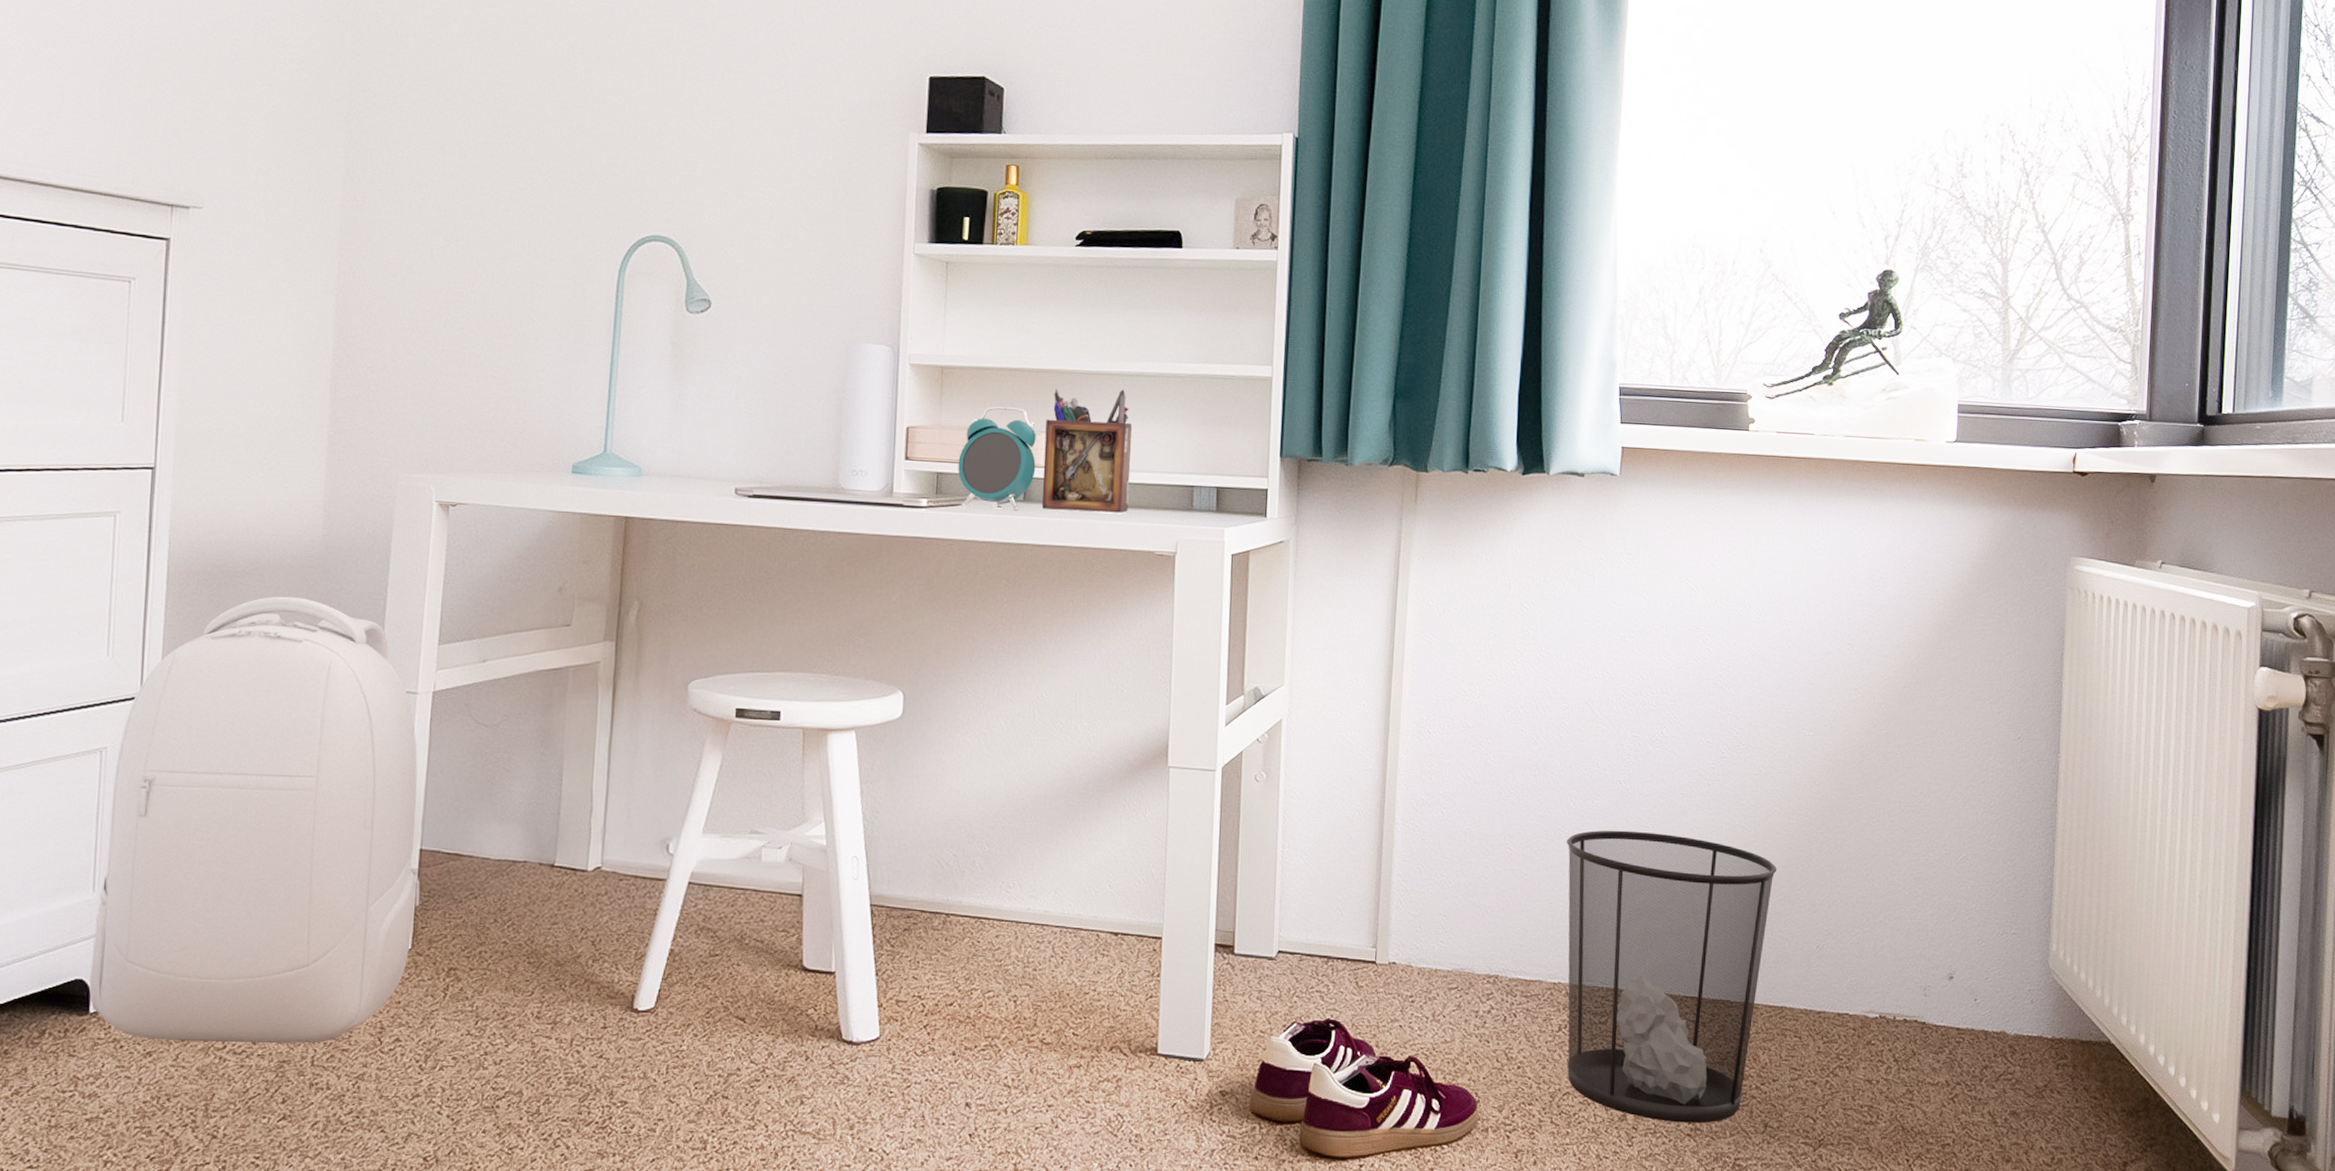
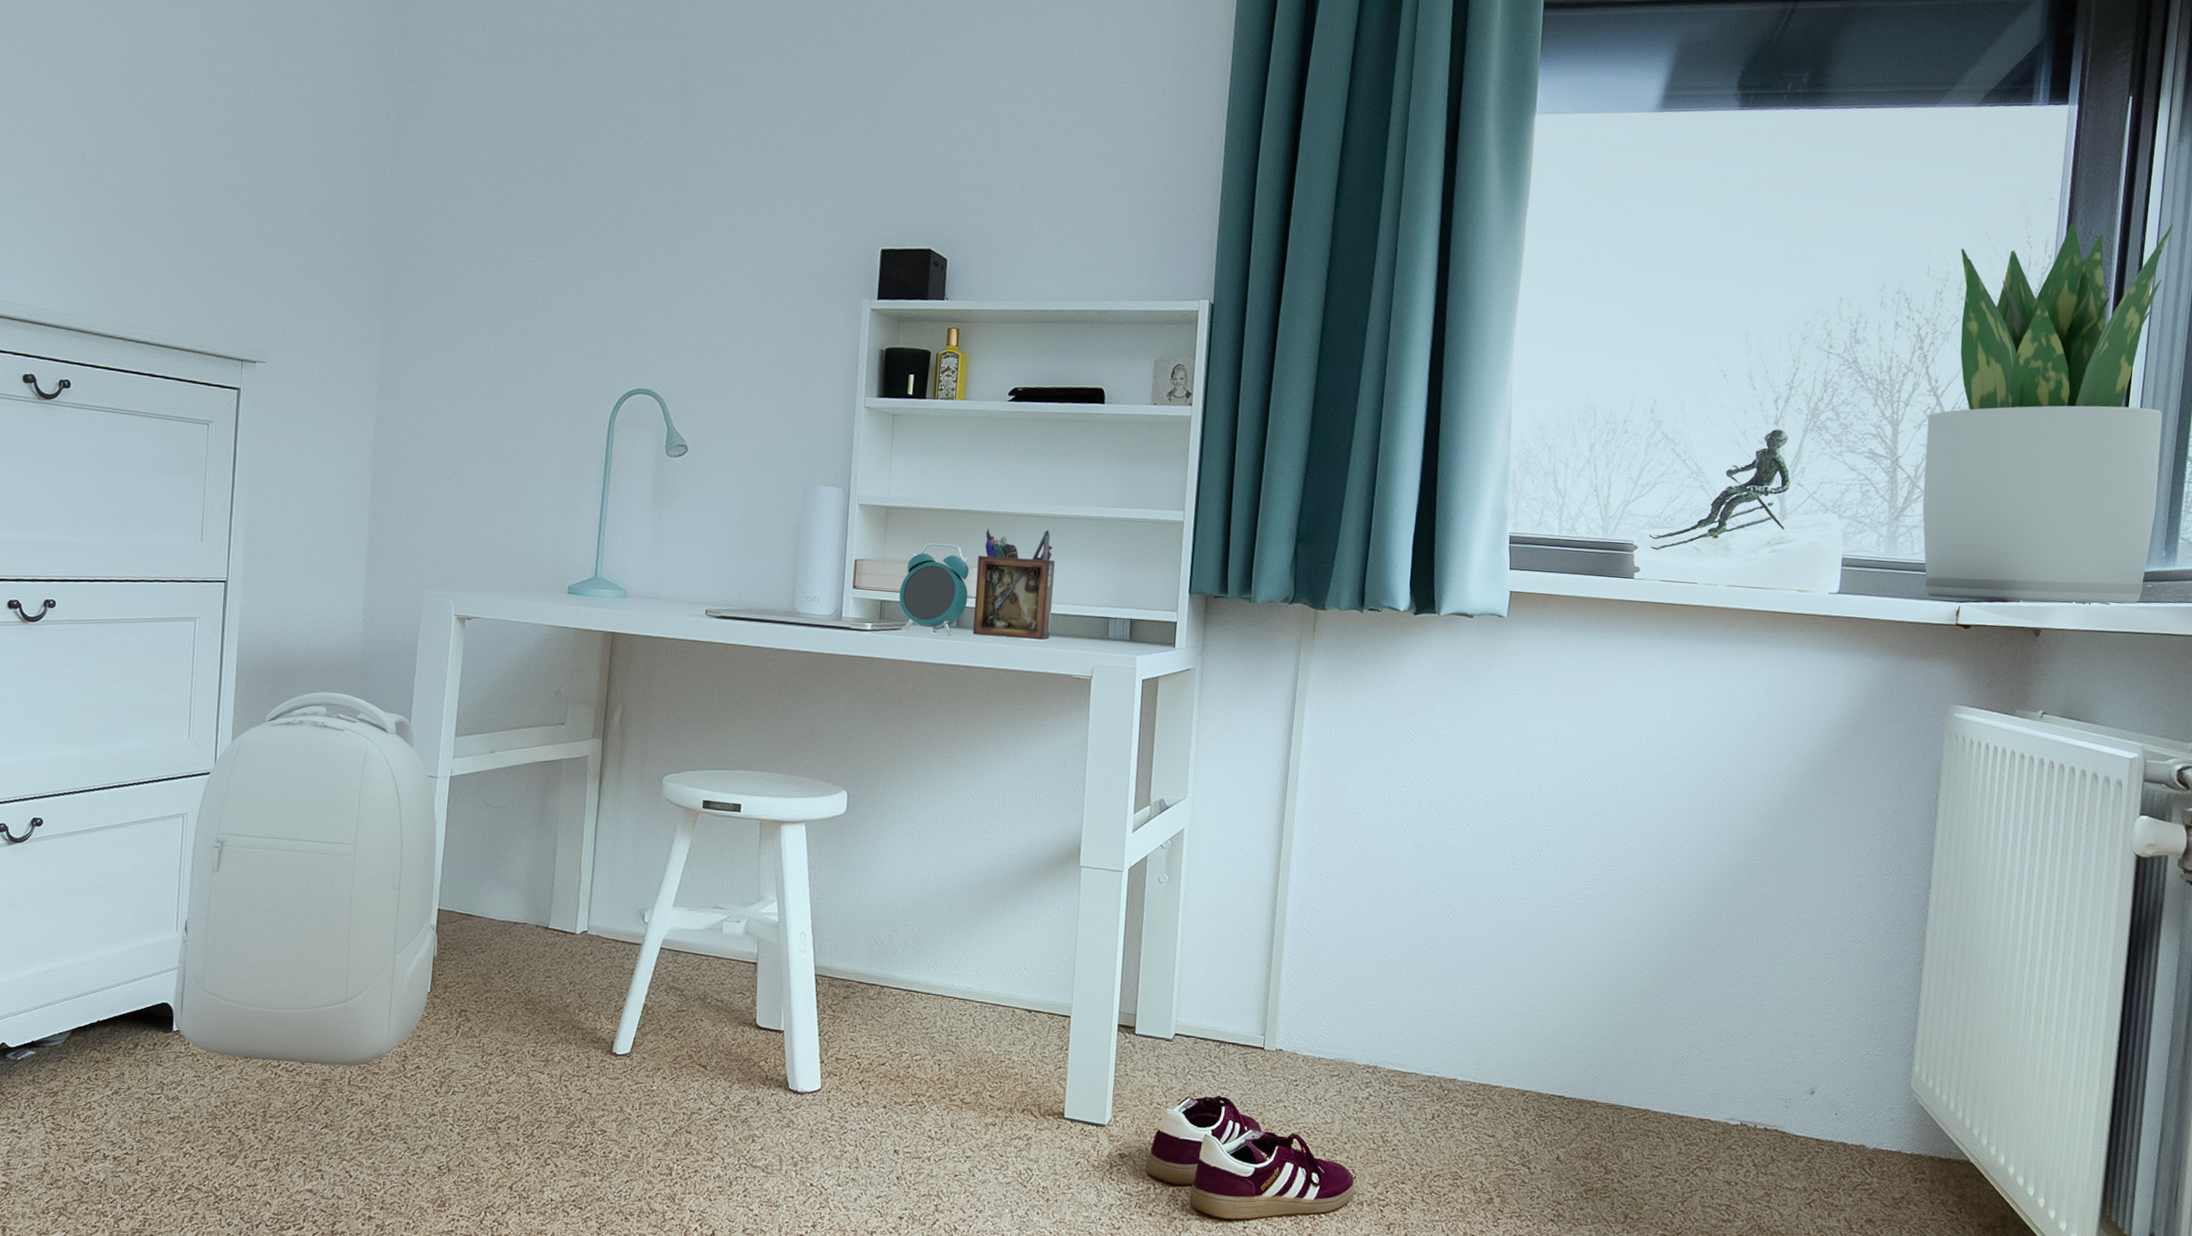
waste bin: present [1566,830,1777,1123] -> none [1439,940,1646,1211]
planter: none [2035,53,2264,447] -> present [1922,223,2174,605]

